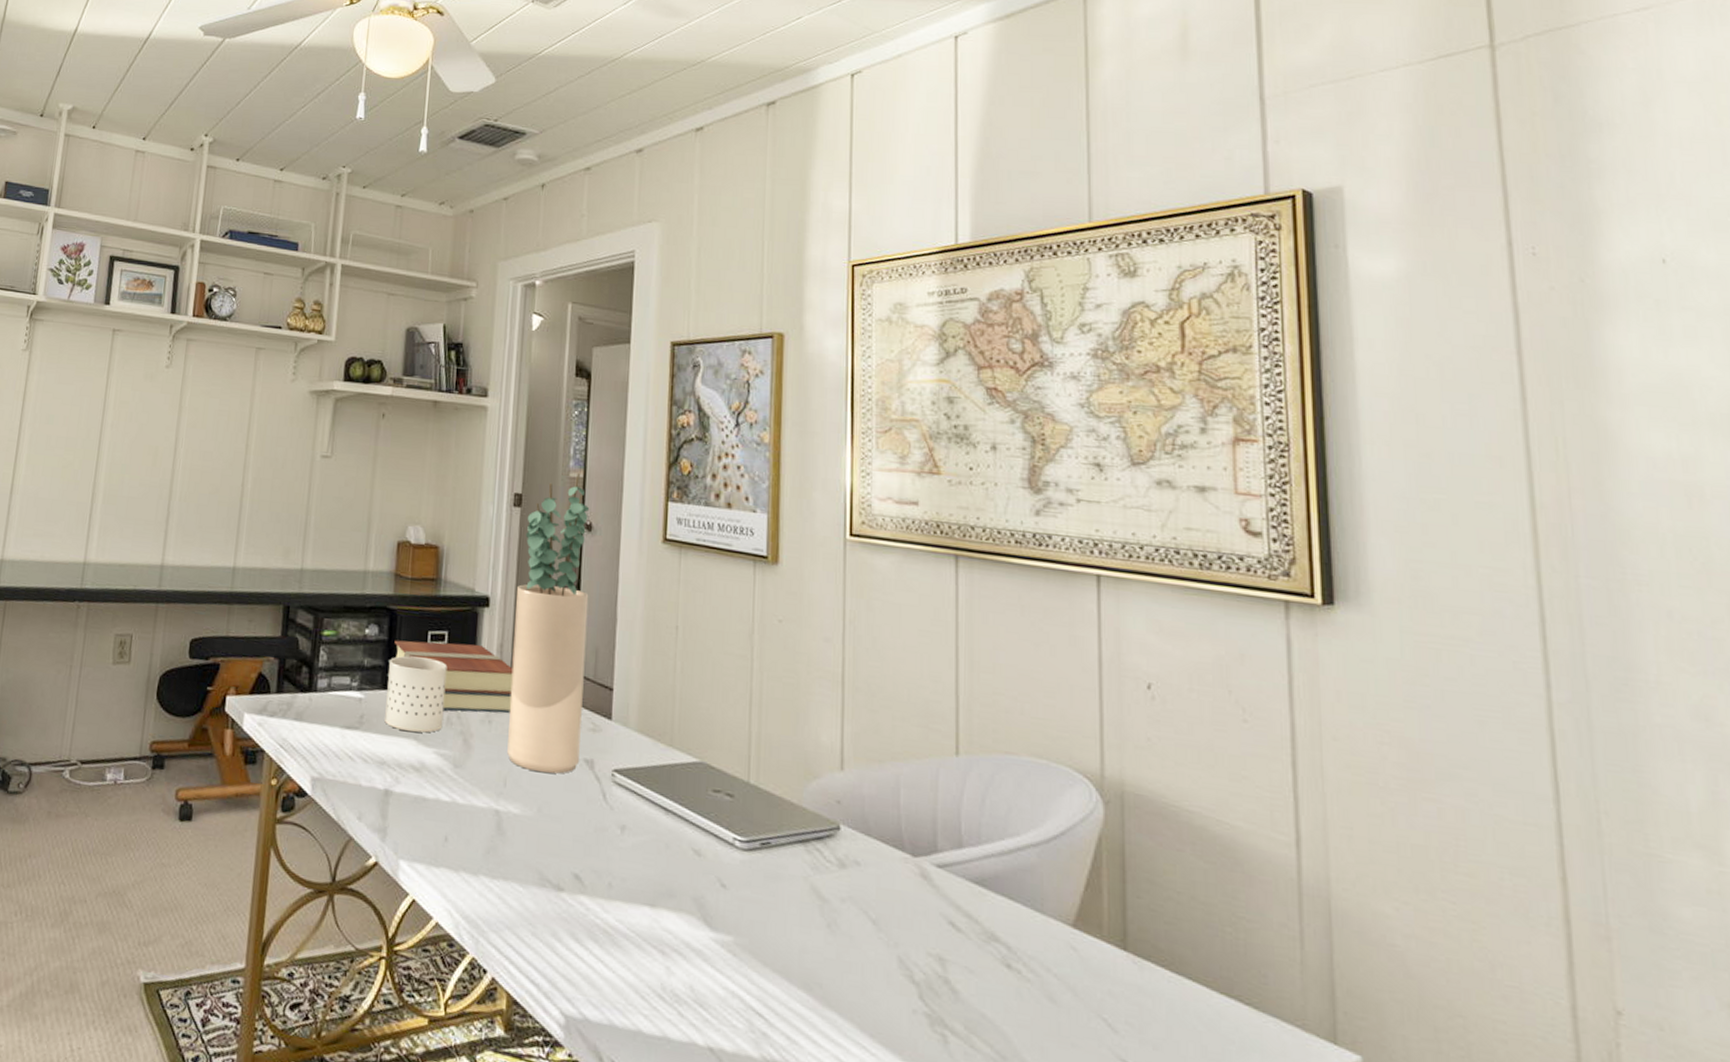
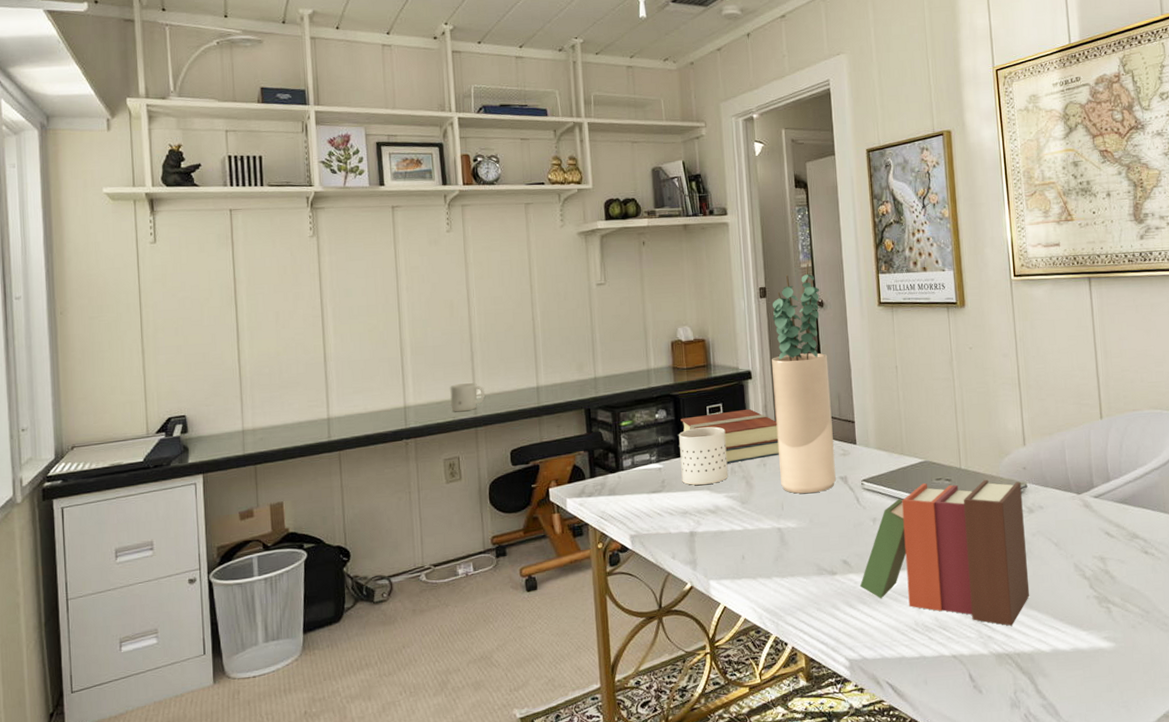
mug: none [134,546,174,582] -> present [450,383,485,412]
books: none [592,792,832,1026] -> present [859,480,1030,626]

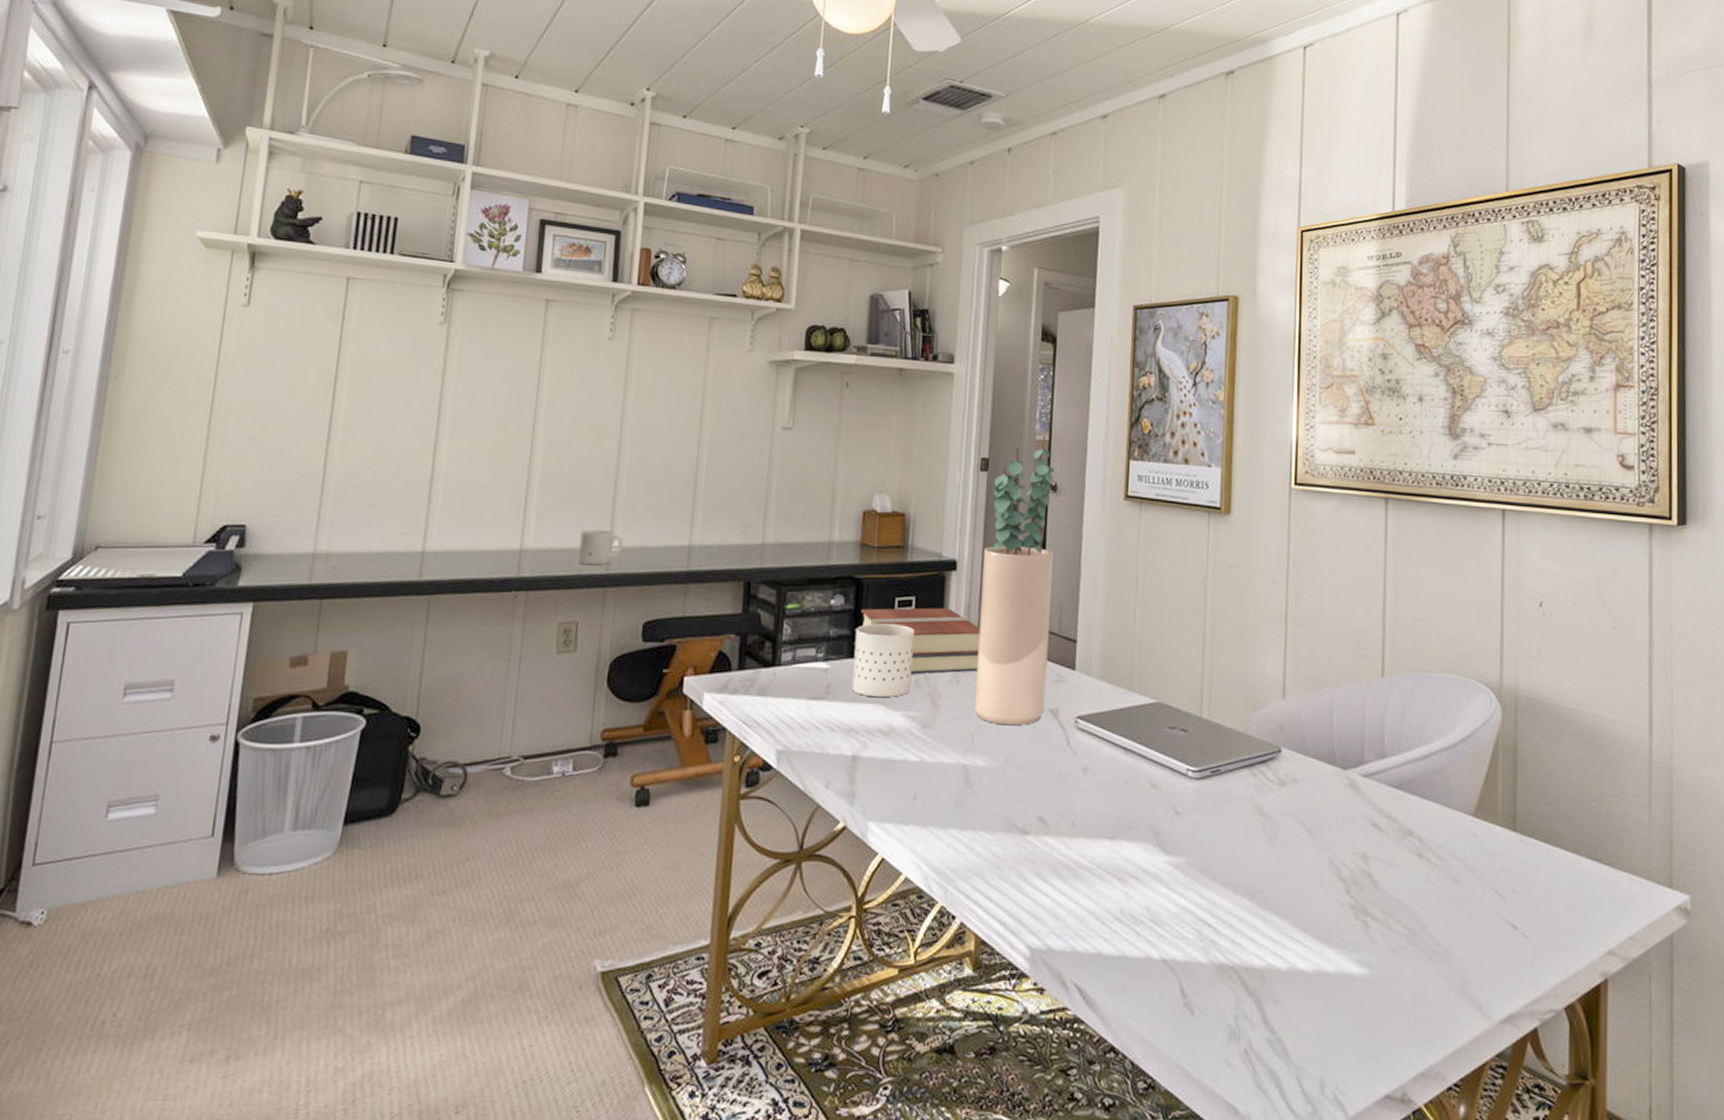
books: present [859,480,1030,626] -> none [1056,731,1274,930]

